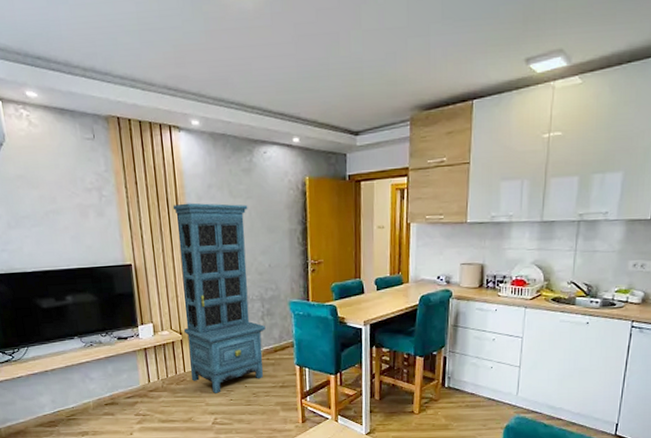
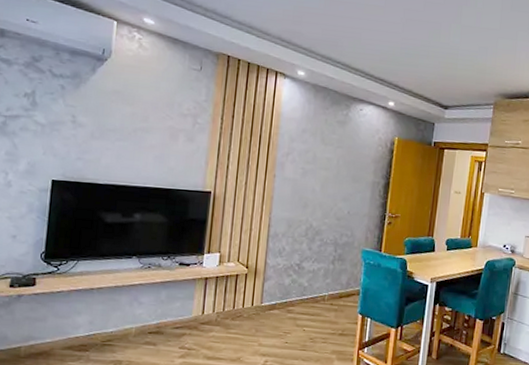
cabinet: present [172,202,266,393] -> none [248,142,337,334]

